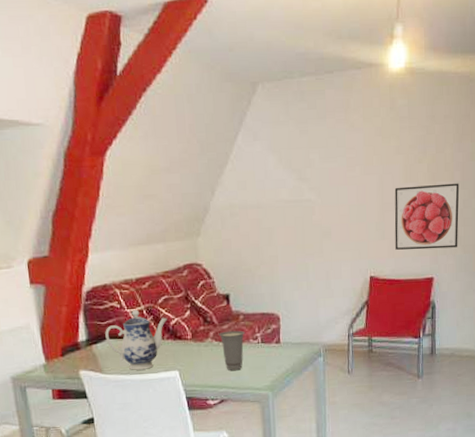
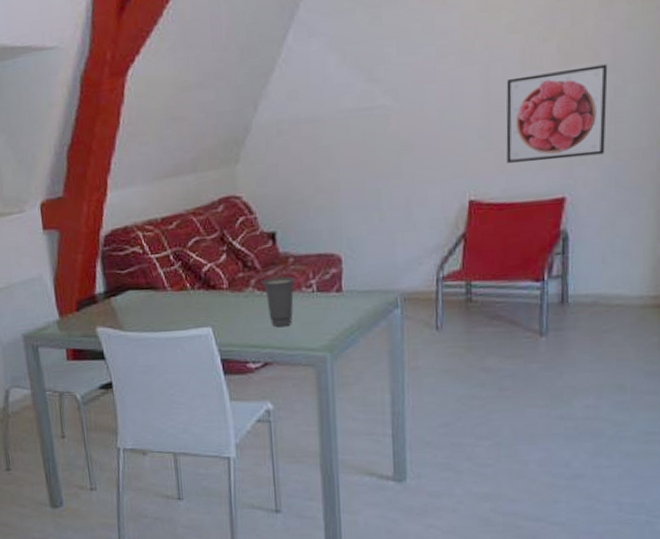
teapot: present [105,310,167,370] -> none [125,255,199,327]

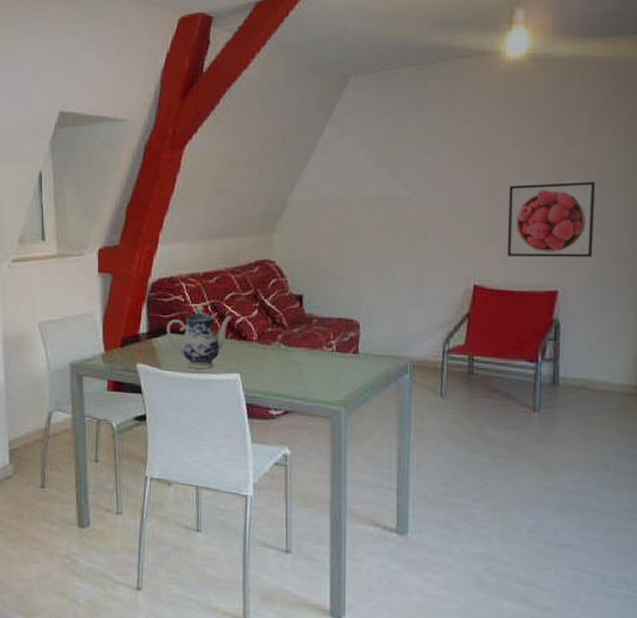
teapot: none [125,255,199,327] -> present [167,305,233,369]
cup: present [262,276,296,328] -> none [288,335,318,380]

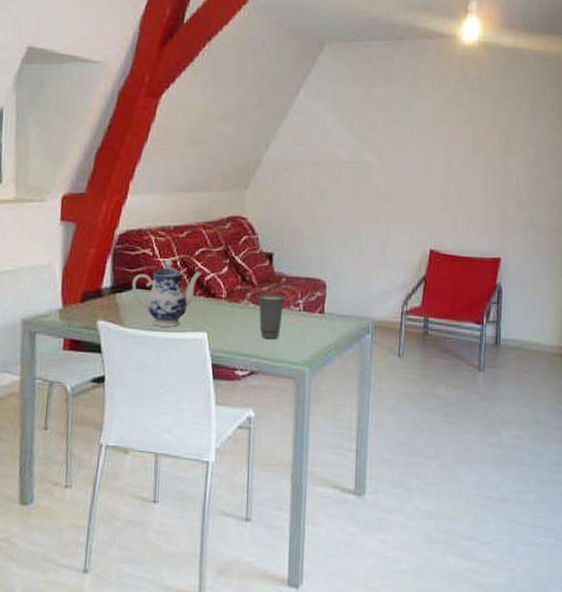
cup: none [288,335,318,380] -> present [257,293,286,340]
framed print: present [507,182,596,257] -> none [459,158,532,228]

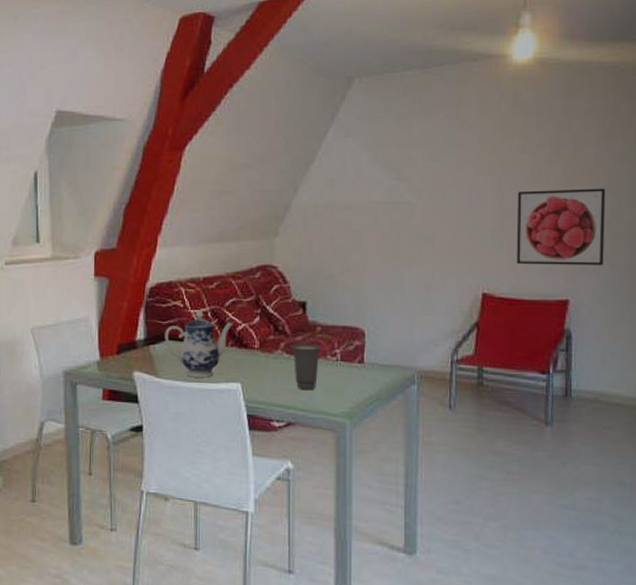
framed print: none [459,158,532,228] -> present [516,188,606,266]

